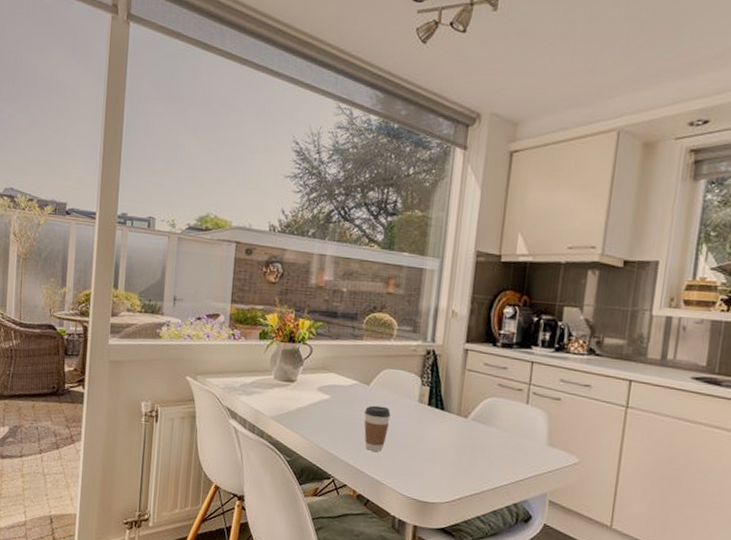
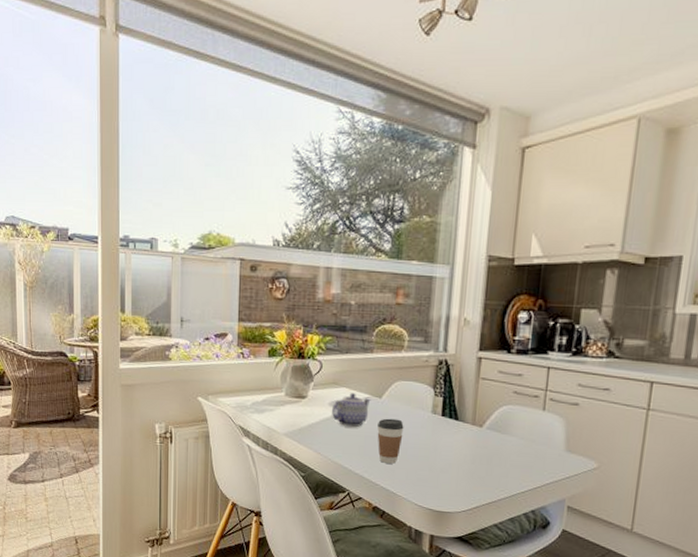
teapot: none [319,379,359,414] -> present [331,393,371,428]

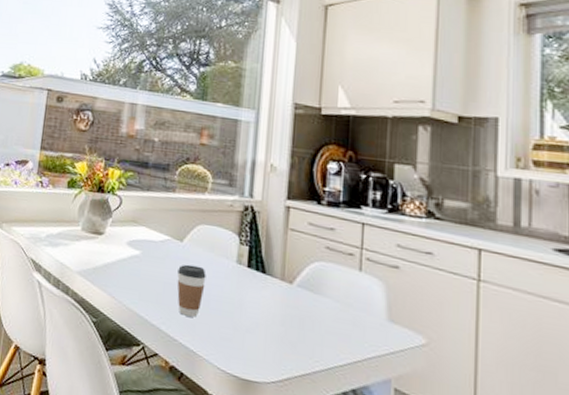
teapot: present [331,393,371,428] -> none [128,233,172,272]

